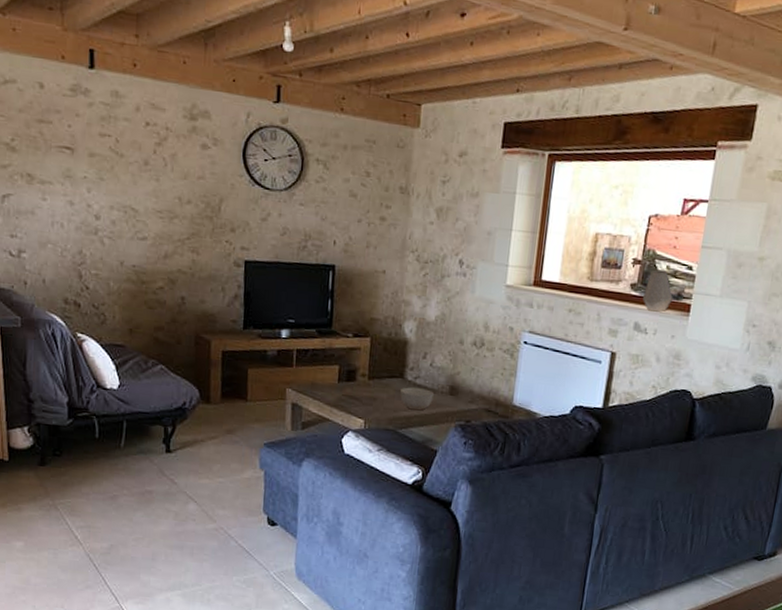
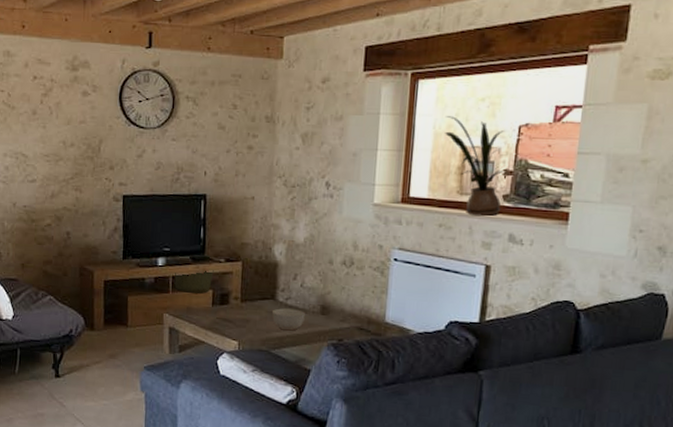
basket: none [298,345,341,370] -> present [174,270,214,295]
house plant: none [578,201,639,304] -> present [445,116,510,217]
vase: present [642,269,673,312] -> none [515,179,549,222]

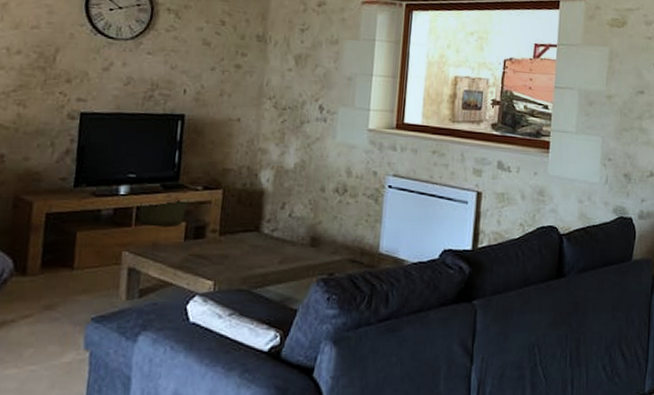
bowl: present [271,308,305,331] -> none [255,241,293,266]
house plant: present [445,116,510,217] -> none [437,46,498,144]

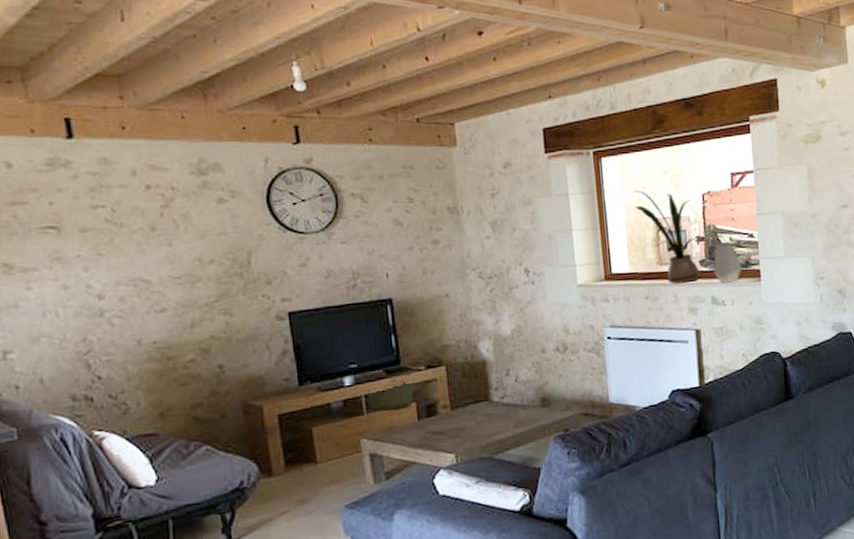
house plant: none [437,46,498,144] -> present [633,190,703,285]
vase: none [503,109,532,150] -> present [713,242,742,283]

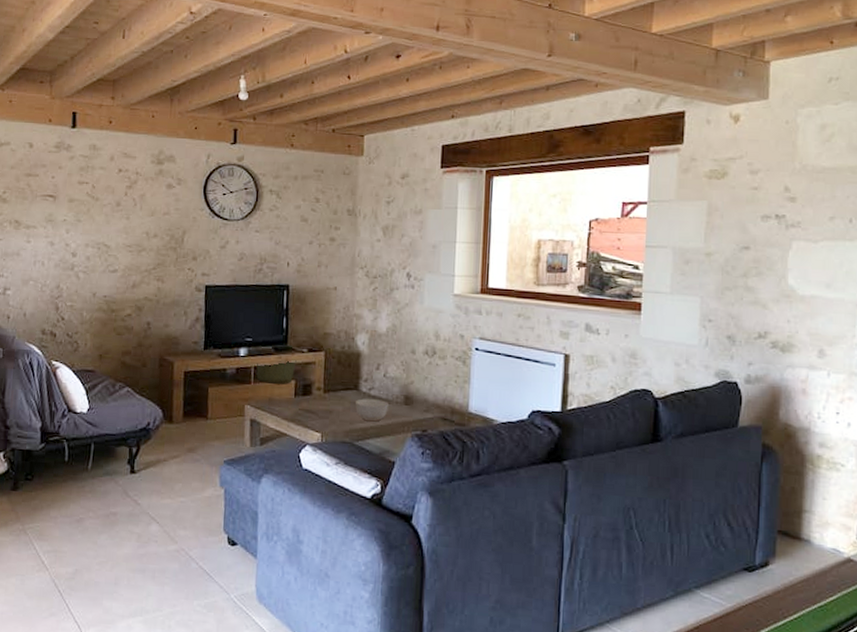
bowl: none [487,406,525,432] -> present [355,398,388,422]
house plant: present [633,190,703,285] -> none [519,211,584,307]
vase: present [713,242,742,283] -> none [590,271,622,312]

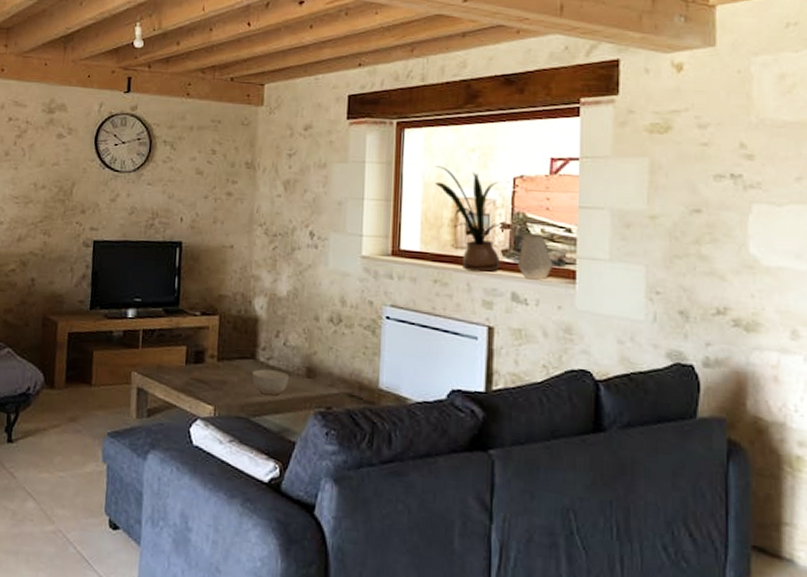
basket: present [256,360,297,386] -> none [144,324,188,351]
house plant: none [519,211,584,307] -> present [434,166,508,273]
vase: none [590,271,622,312] -> present [517,233,553,280]

